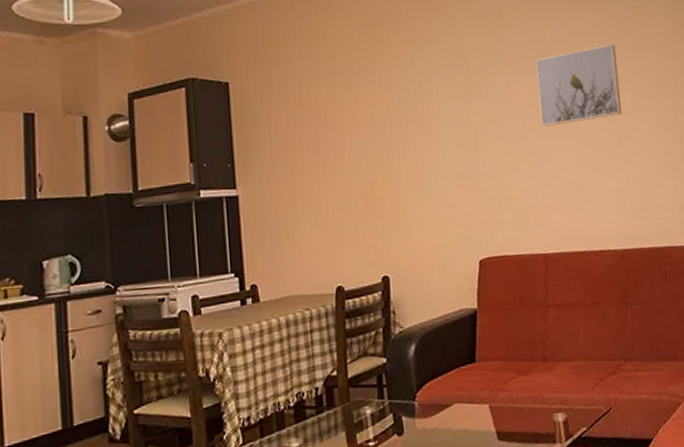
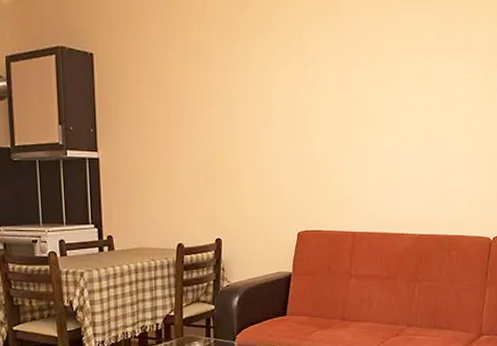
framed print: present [536,44,622,127] -> none [365,45,440,119]

